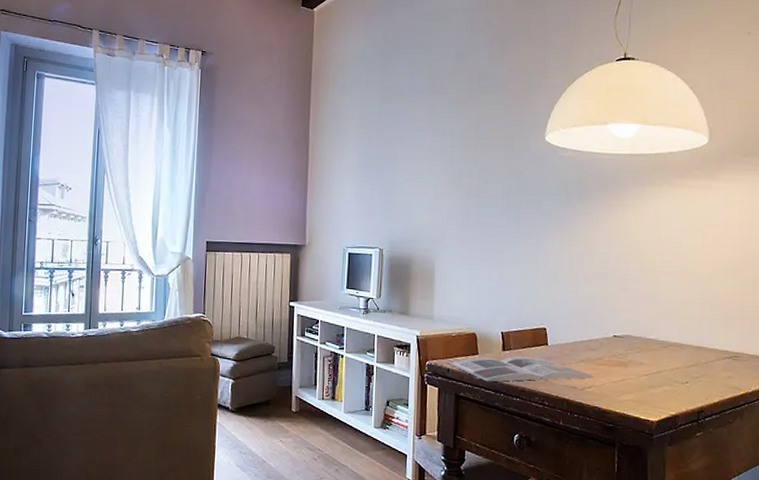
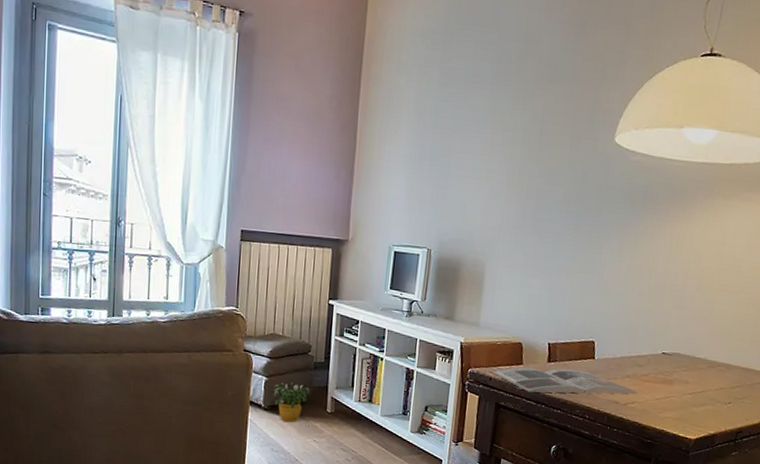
potted flower: none [239,383,275,424] -> present [272,382,310,423]

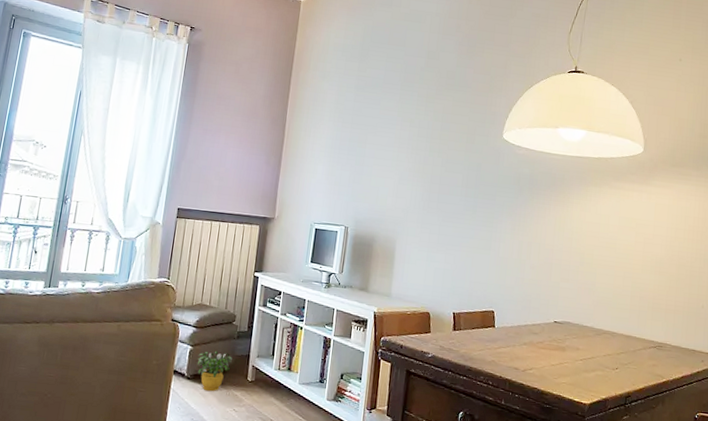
magazine: present [492,367,638,394] -> none [403,335,535,361]

